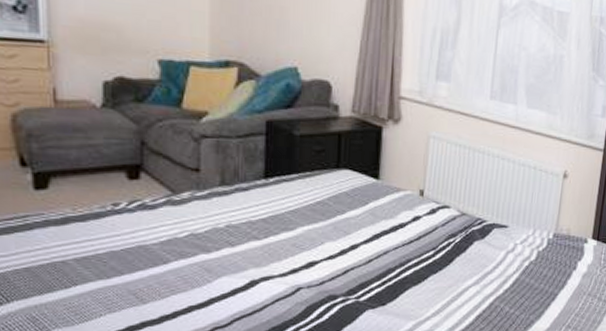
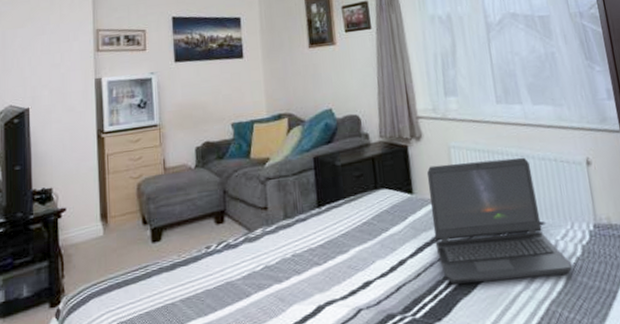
laptop computer: none [393,153,525,276] -> present [426,157,573,285]

